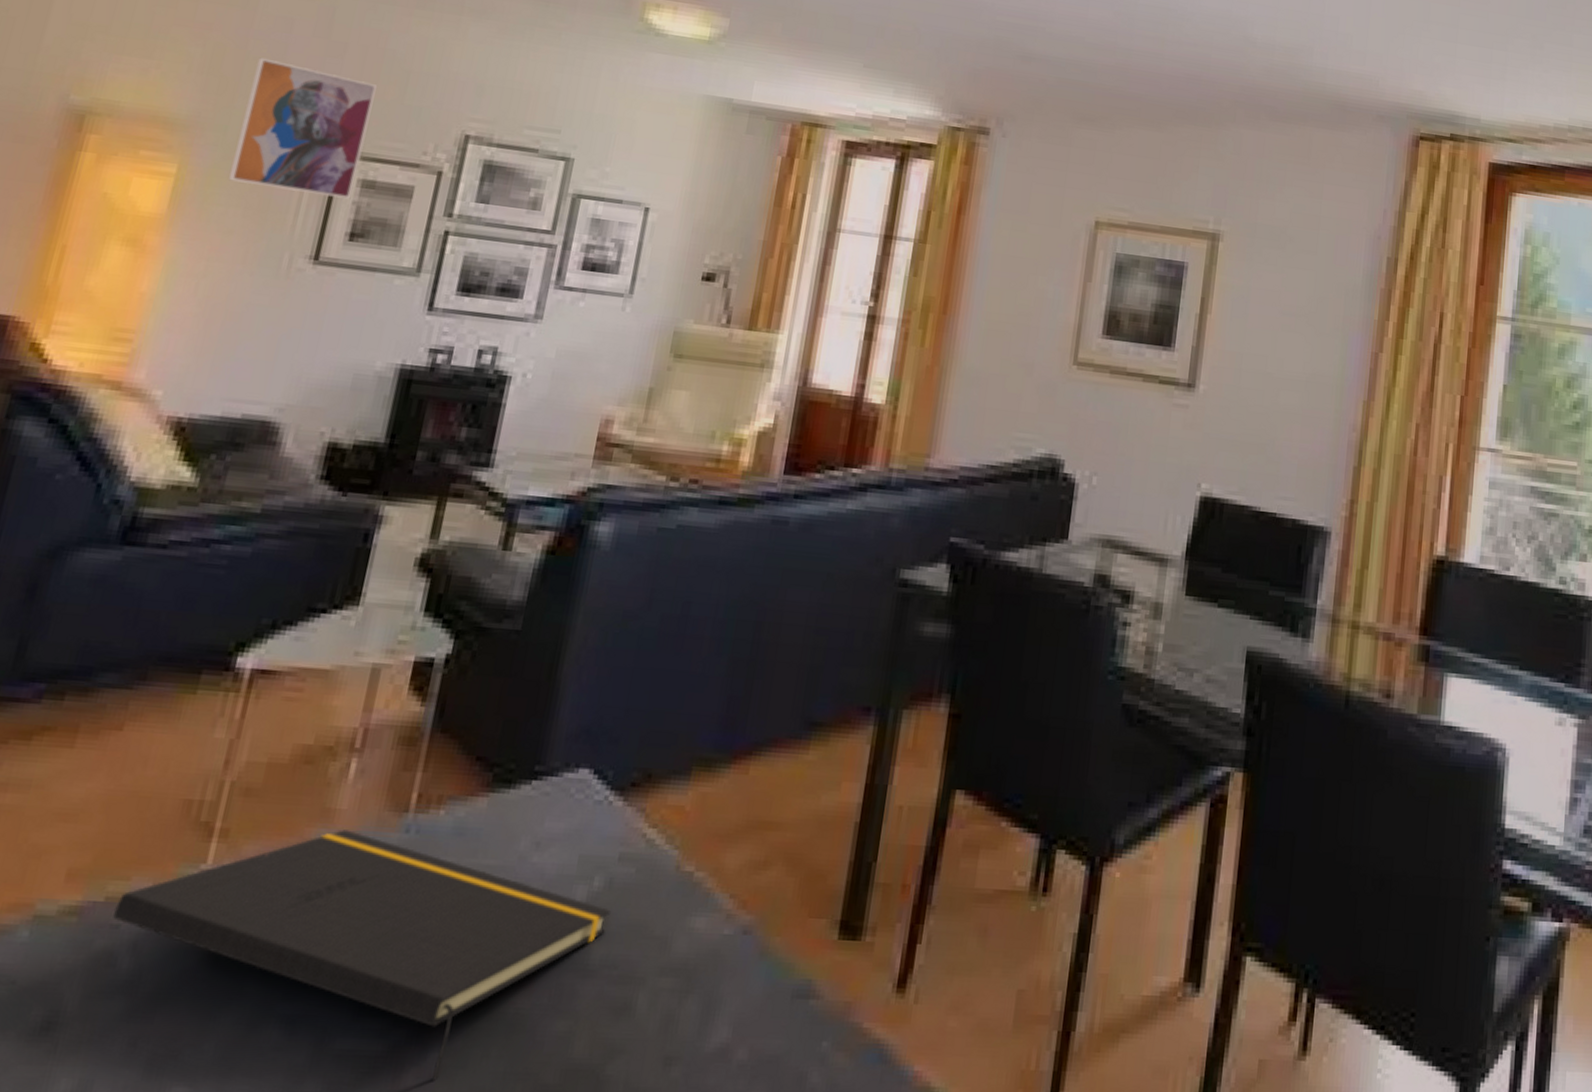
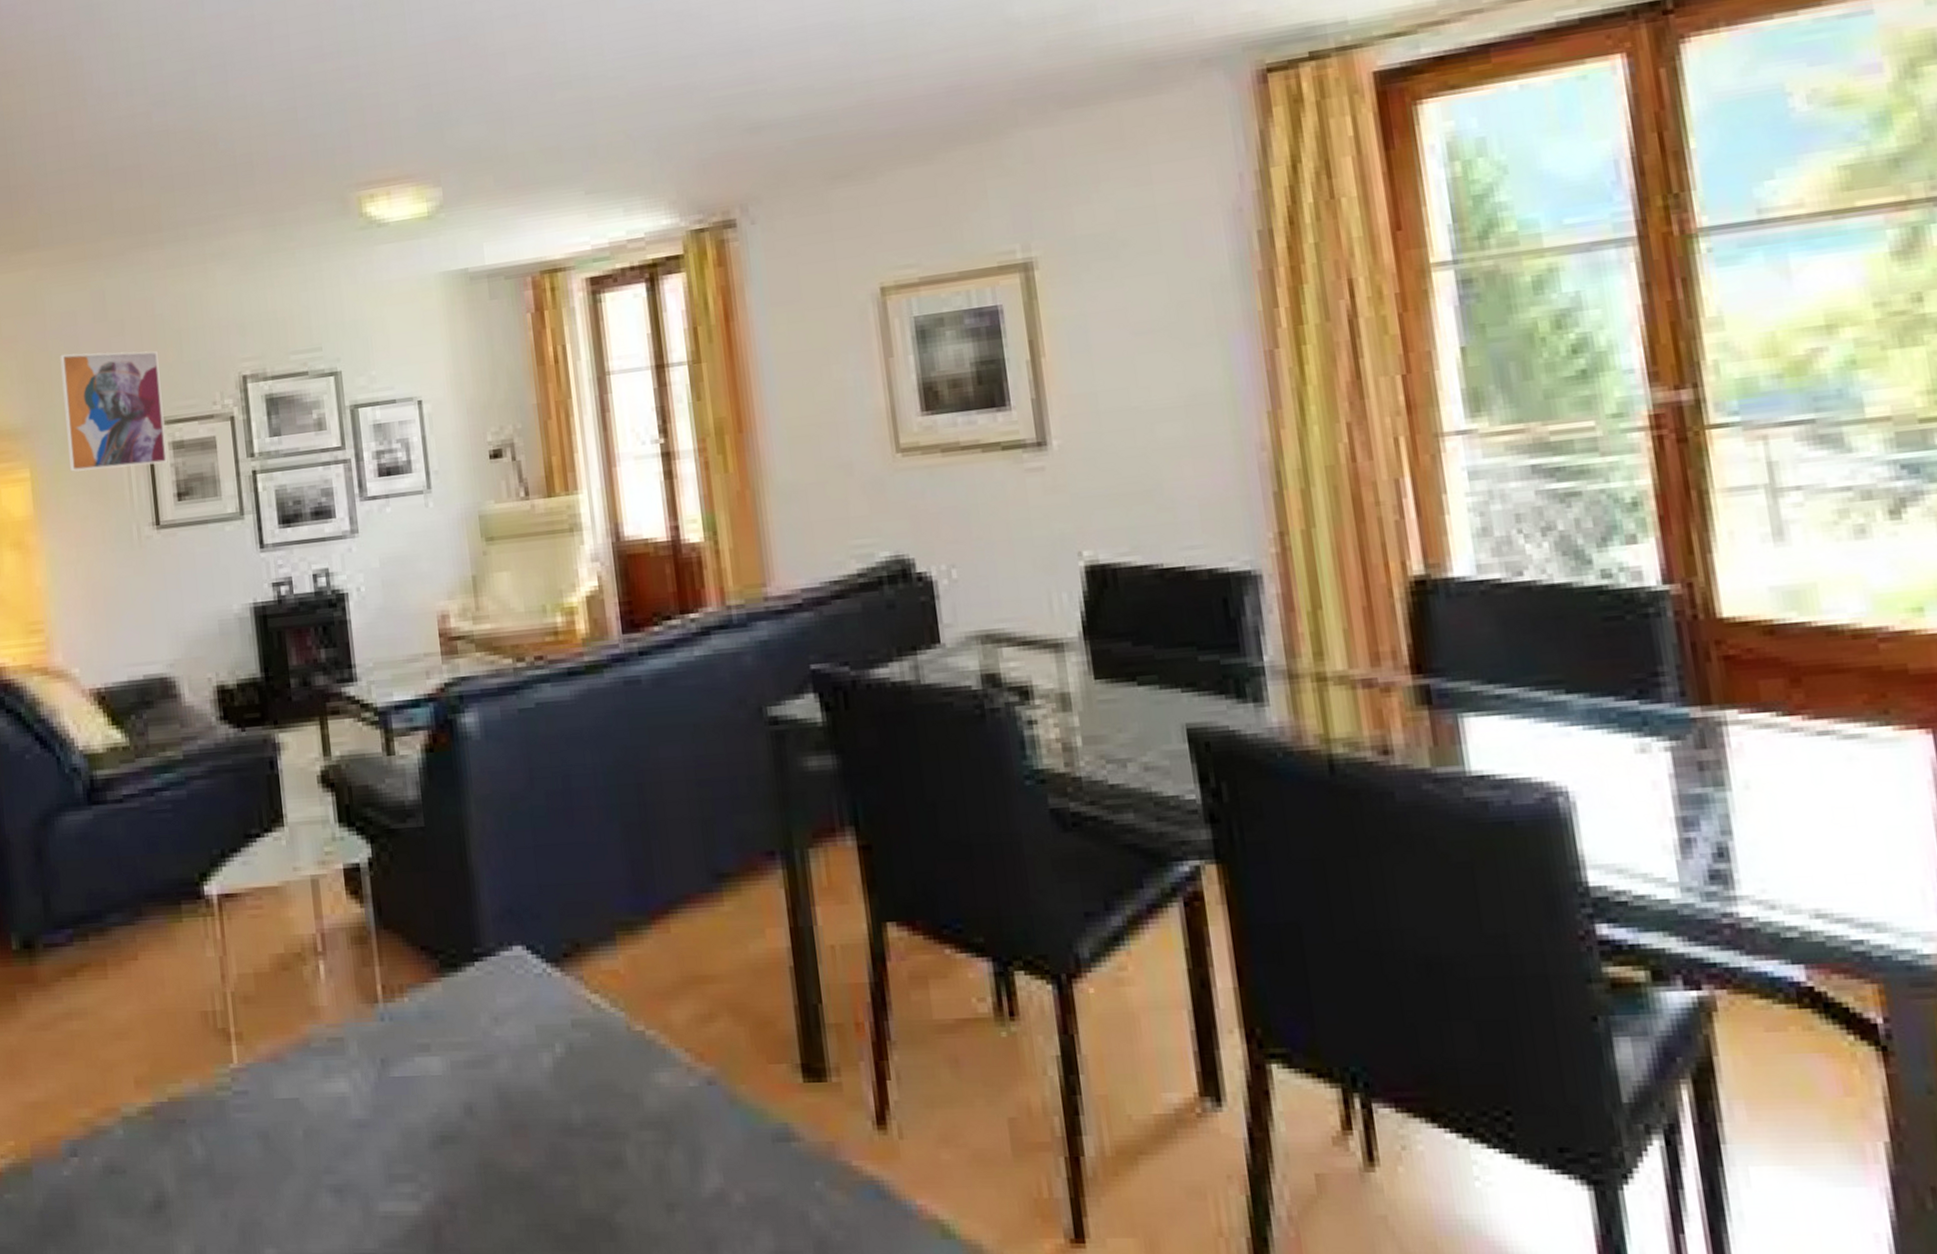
notepad: present [113,830,612,1082] -> none [177,1023,580,1236]

